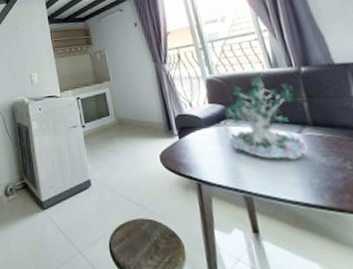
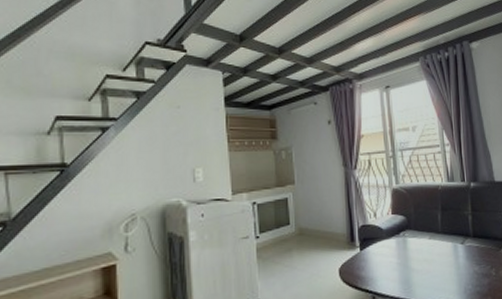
plant: present [224,74,309,160] -> none [404,187,468,269]

